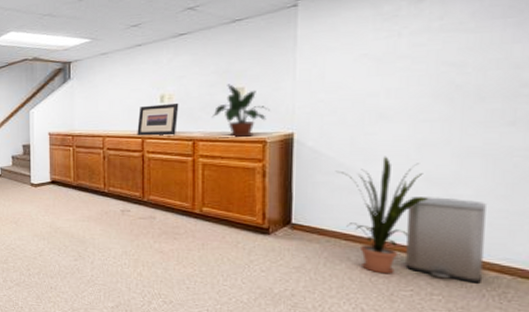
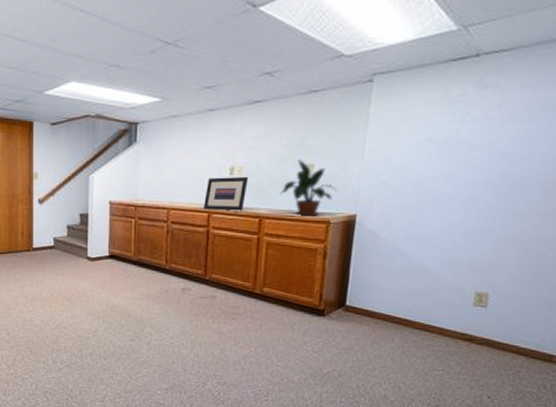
house plant: present [335,156,429,274] -> none [390,241,468,355]
pedal bin: present [405,197,486,283] -> none [440,282,514,364]

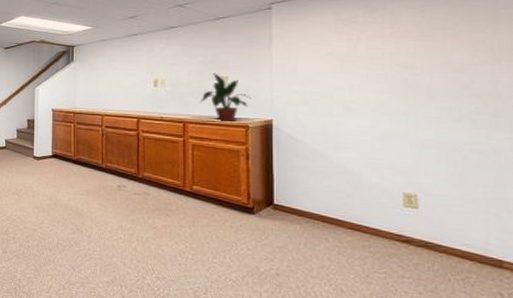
picture frame: present [203,176,249,211] -> none [133,87,171,117]

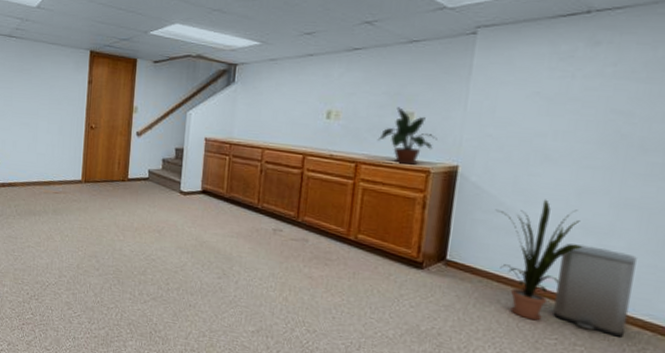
house plant: none [310,144,394,256] -> present [495,199,583,321]
pedal bin: none [375,183,447,268] -> present [553,243,637,338]

